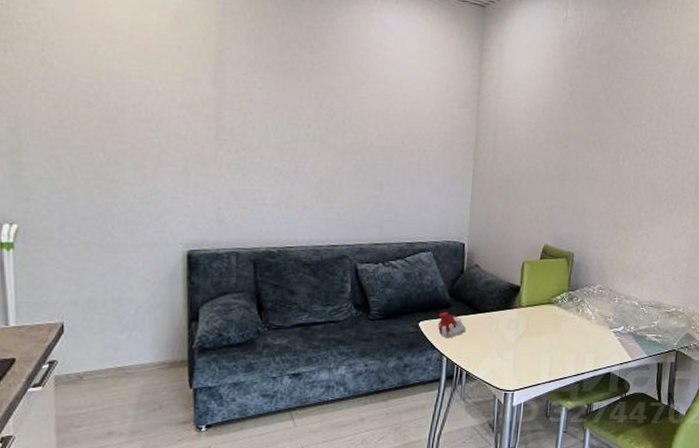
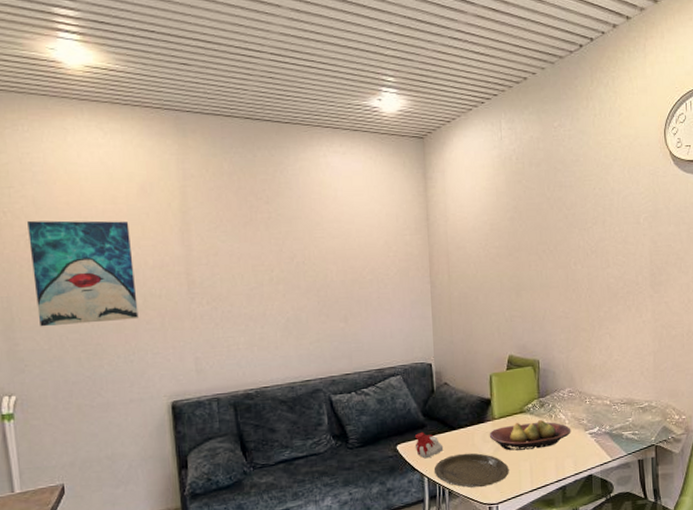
wall art: none [44,36,160,159] -> present [27,220,139,327]
plate: none [453,337,530,373] -> present [433,453,509,488]
fruit bowl: none [514,312,596,341] -> present [489,419,571,451]

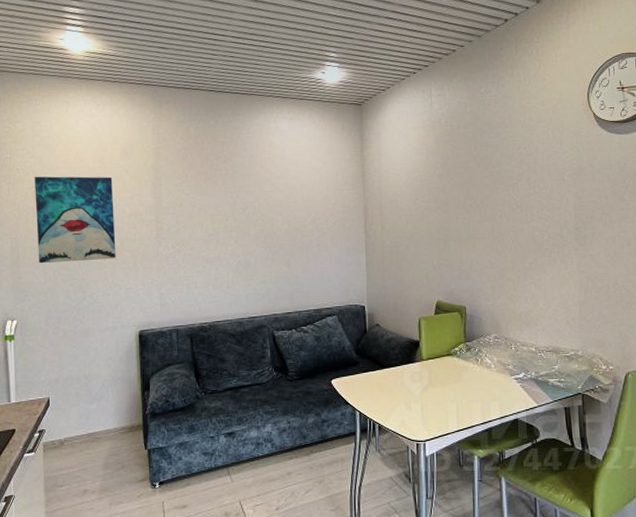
candle: present [415,433,444,459] -> none [348,369,375,394]
plate: present [433,453,509,488] -> none [365,391,436,425]
fruit bowl: present [489,419,571,451] -> none [417,362,497,391]

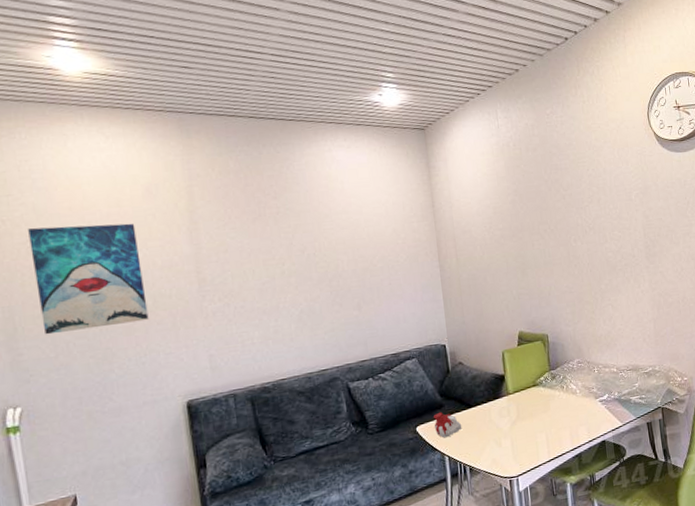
candle: none [348,369,375,394] -> present [434,413,462,438]

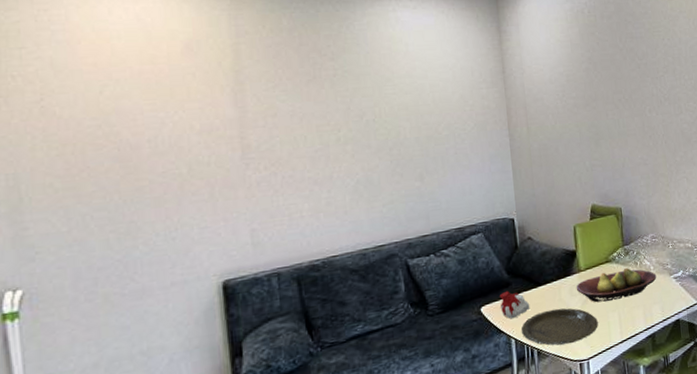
wall art: present [28,223,149,335] -> none [43,82,182,207]
plate: none [454,428,527,463] -> present [521,308,598,346]
fruit bowl: none [505,391,583,424] -> present [576,267,657,303]

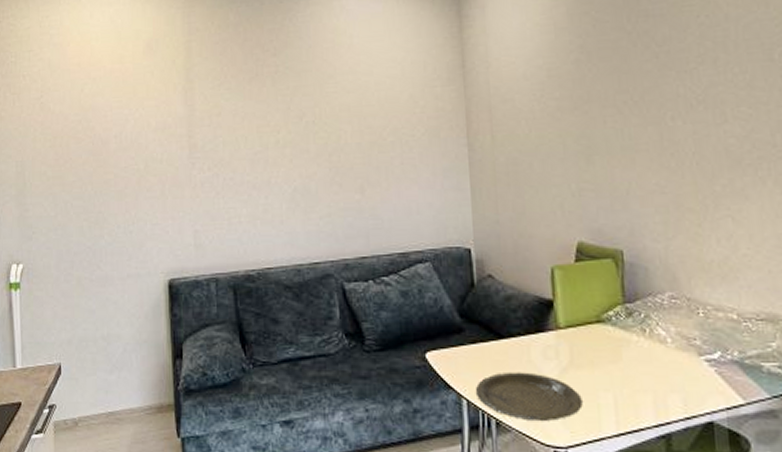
candle: present [500,291,530,319] -> none [449,339,488,374]
fruit bowl: present [576,267,657,303] -> none [552,333,677,375]

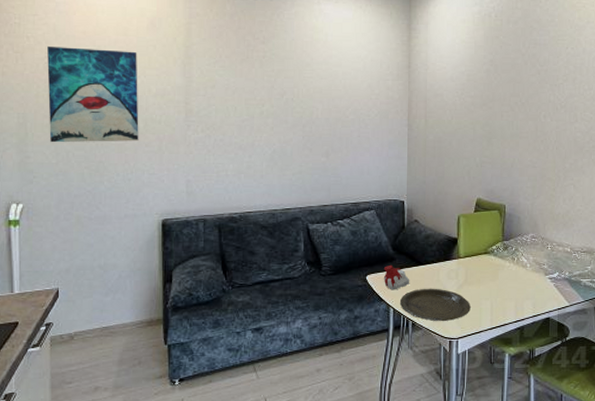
wall art: none [43,80,139,193] -> present [47,45,139,143]
candle: none [449,339,488,374] -> present [383,266,410,290]

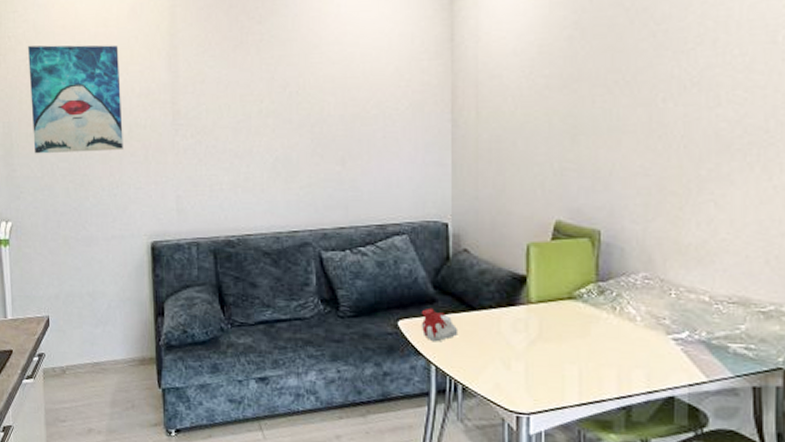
plate: present [399,288,471,322] -> none [444,341,548,390]

